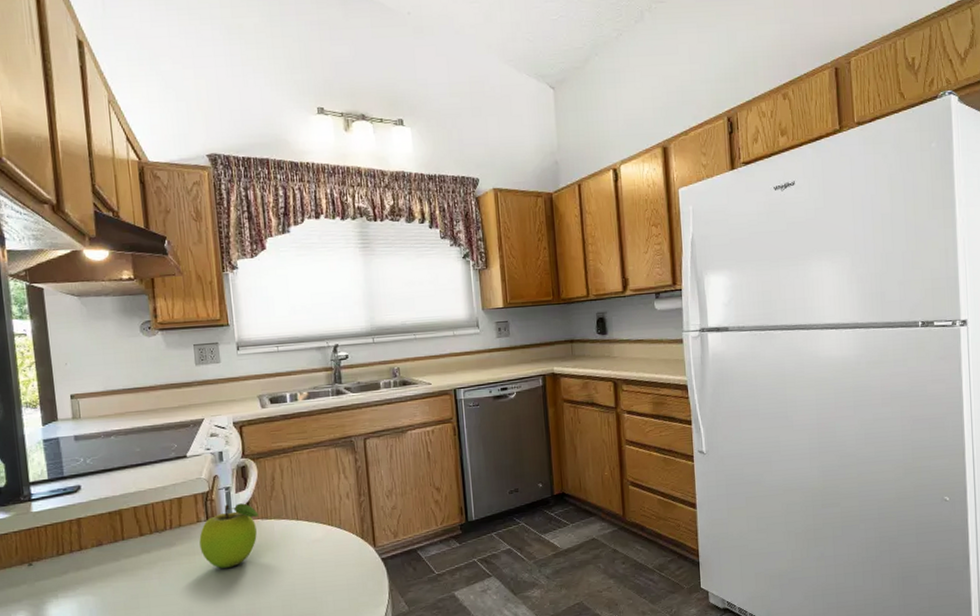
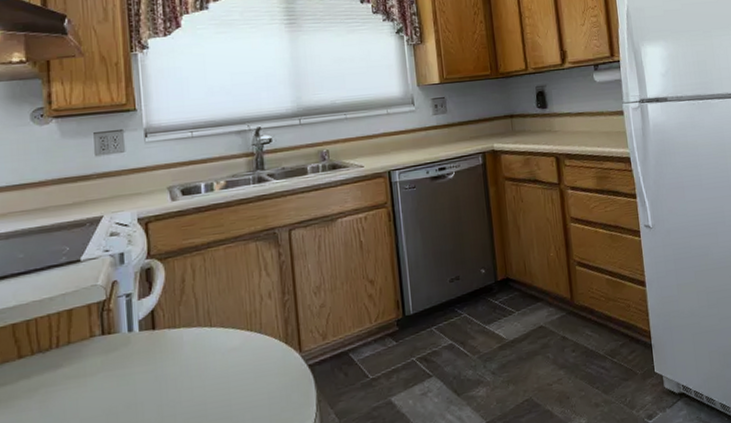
fruit: present [199,503,259,568] -> none [92,311,165,391]

